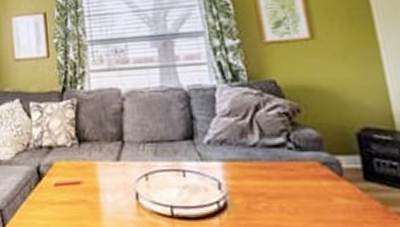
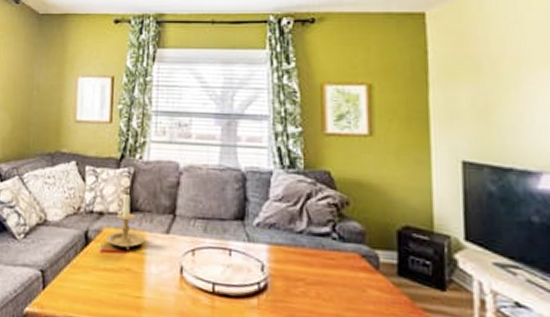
candle holder: none [57,125,98,181] -> present [105,193,146,250]

